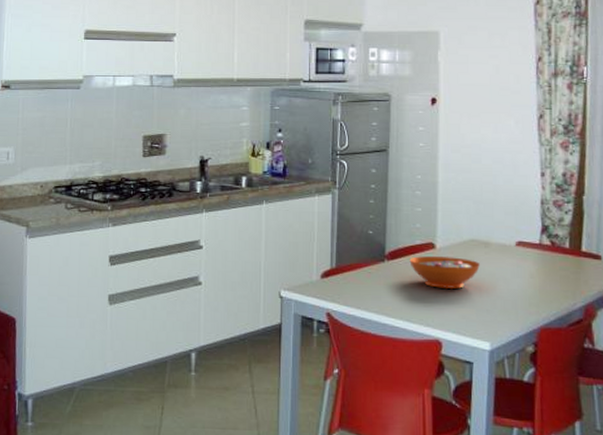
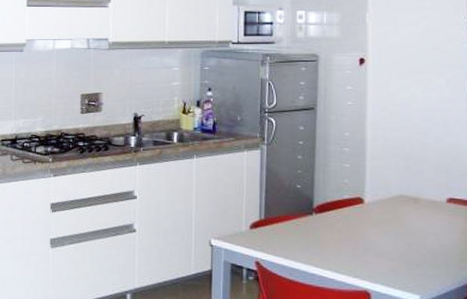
decorative bowl: present [409,256,480,289] -> none [337,210,409,243]

